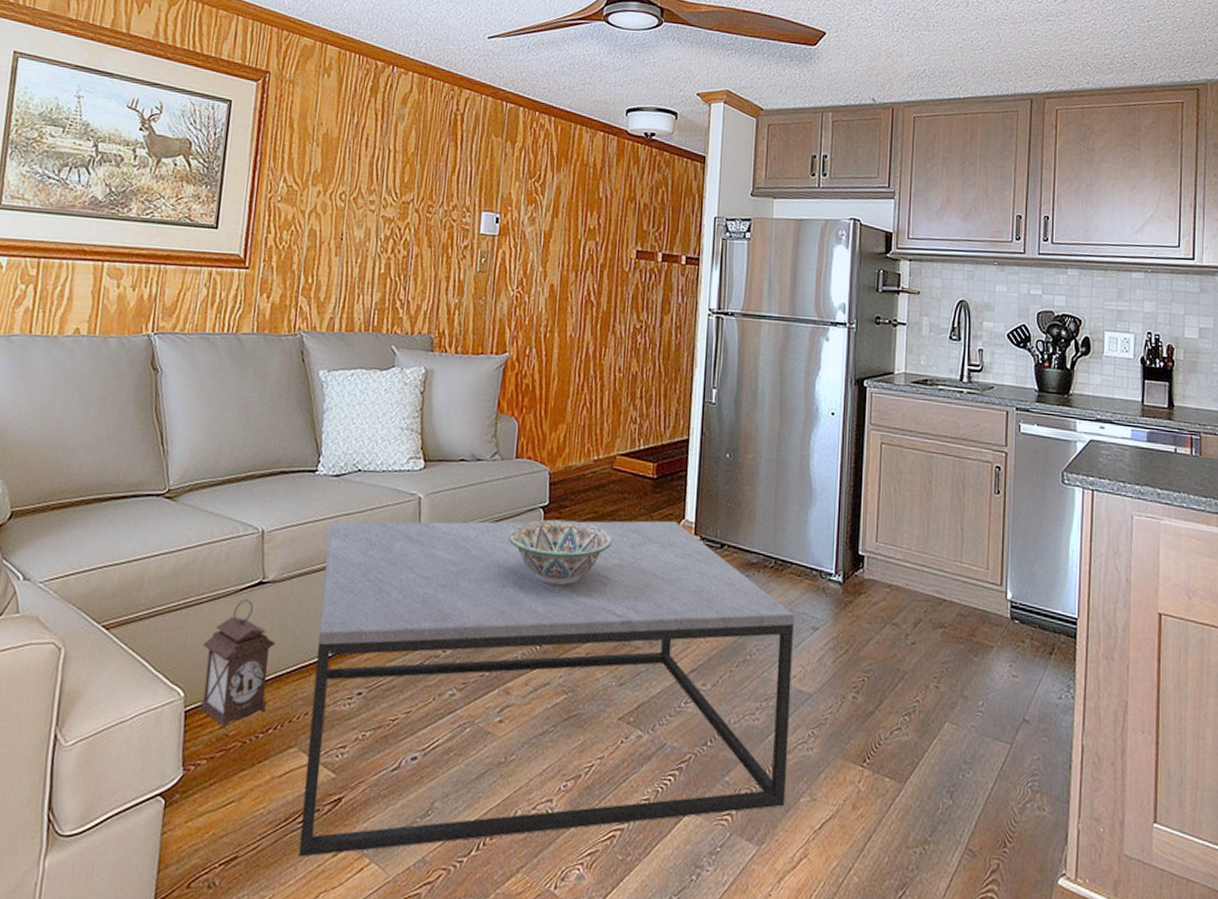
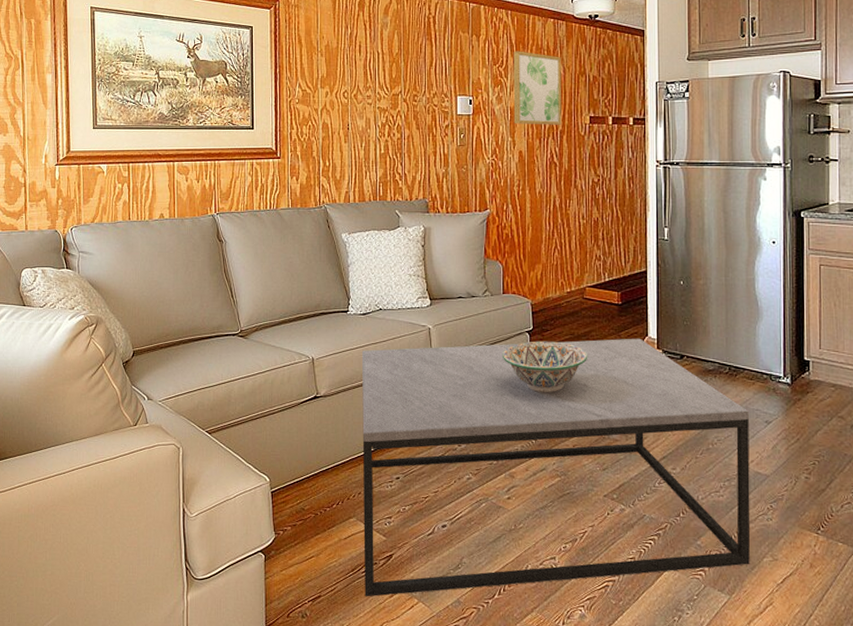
lantern: present [200,599,276,729] -> none [279,410,331,505]
wall art: none [547,165,609,257] -> present [513,51,562,125]

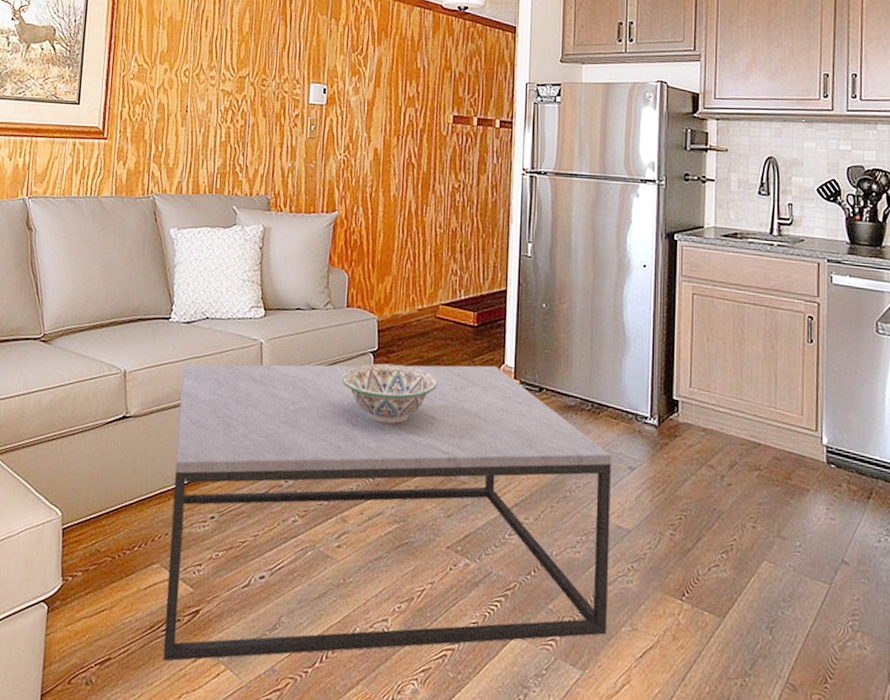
wall art: present [513,51,562,125] -> none [370,39,426,123]

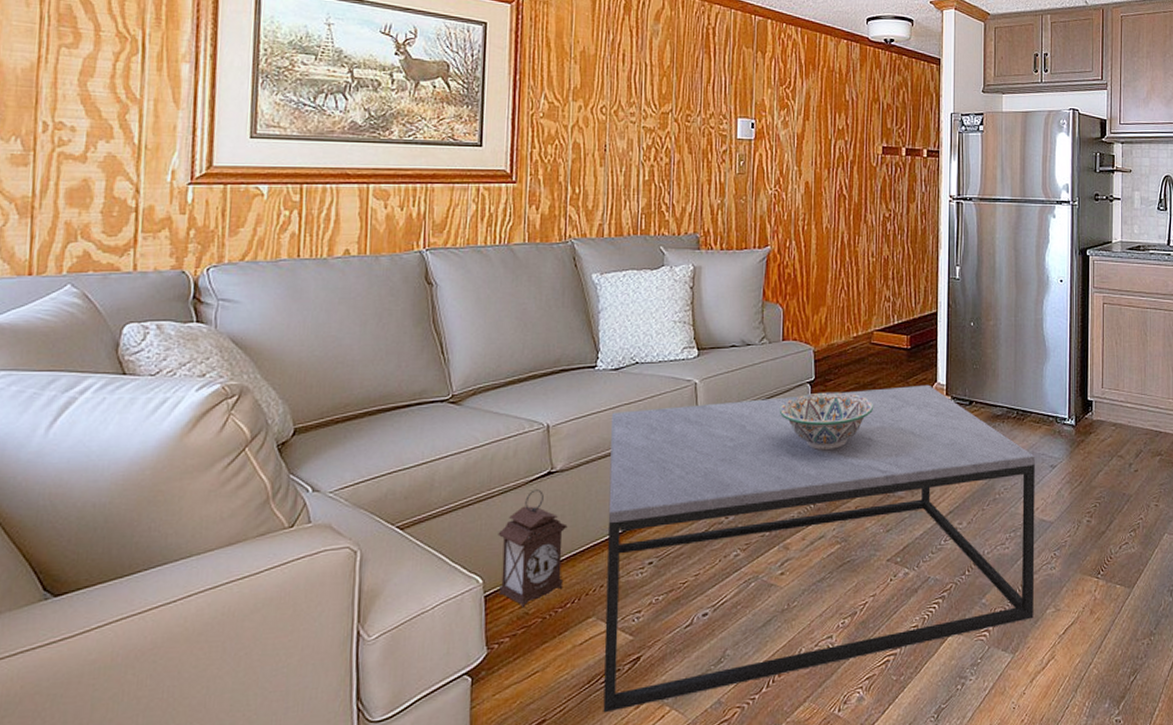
lantern: none [75,432,138,545] -> present [498,489,568,608]

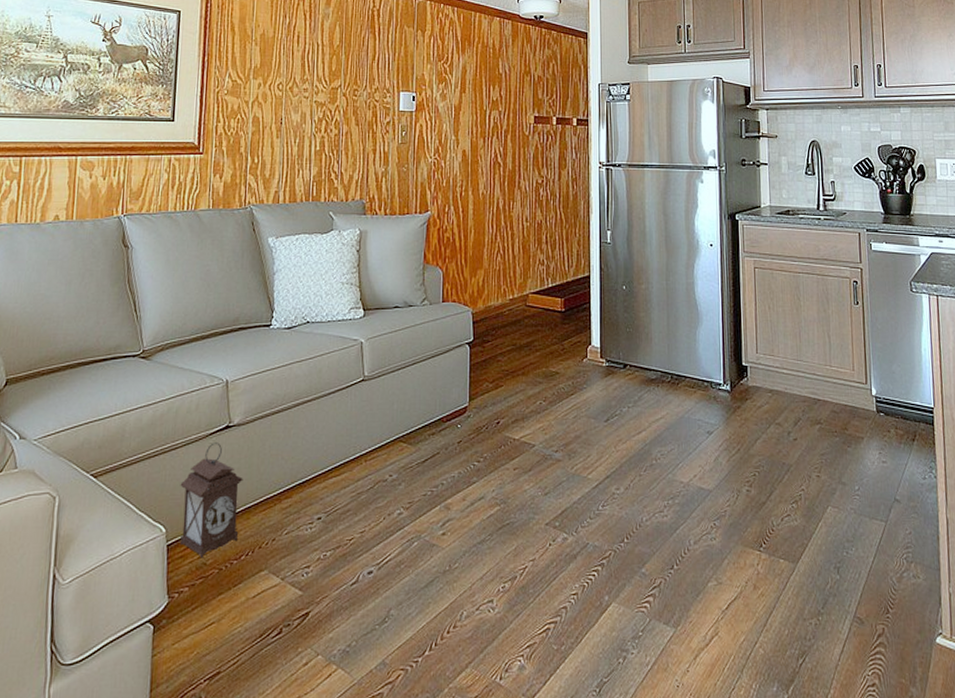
coffee table: present [603,384,1035,713] -> none [273,347,695,668]
decorative bowl: present [779,392,874,450] -> none [439,353,531,410]

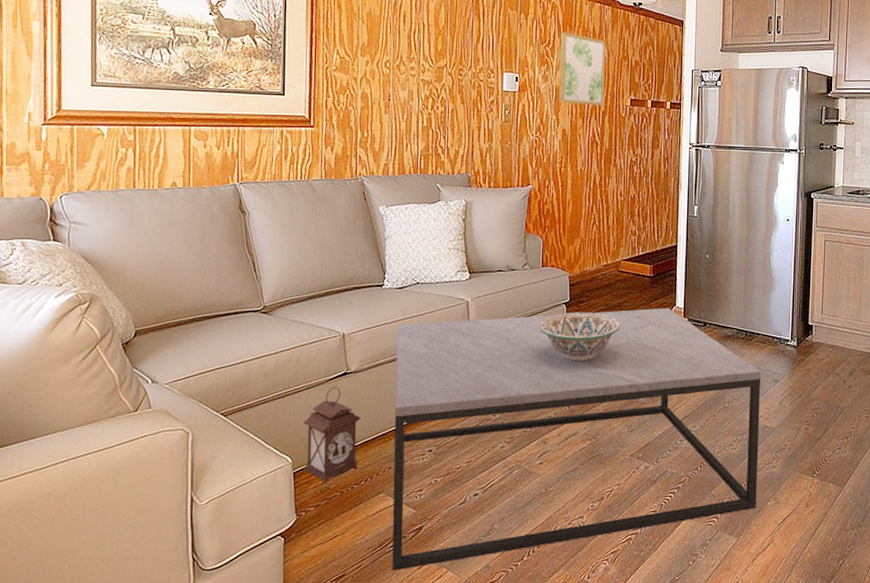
coffee table: none [273,347,695,668] -> present [392,308,761,571]
decorative bowl: none [439,353,531,410] -> present [539,312,621,361]
wall art: none [457,48,507,124] -> present [558,32,606,106]

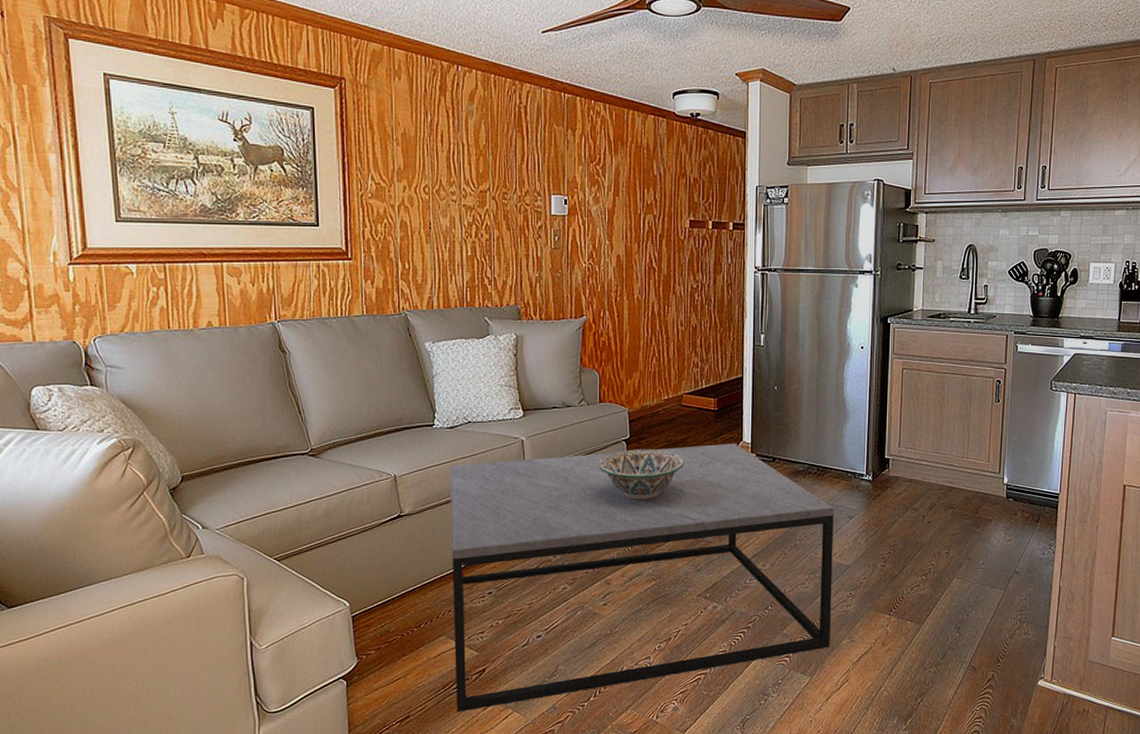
lantern: present [303,387,361,484] -> none [359,530,418,627]
wall art: present [558,32,606,106] -> none [611,148,661,228]

